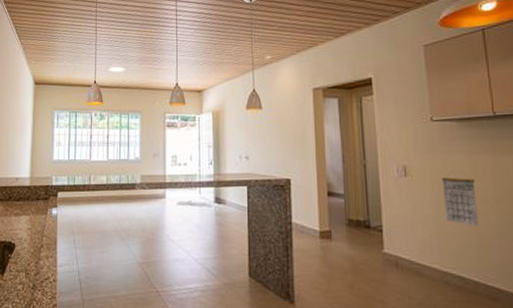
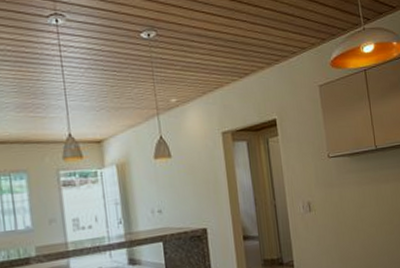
calendar: present [441,178,478,226] -> none [338,207,368,248]

